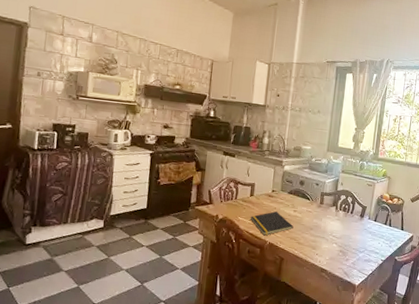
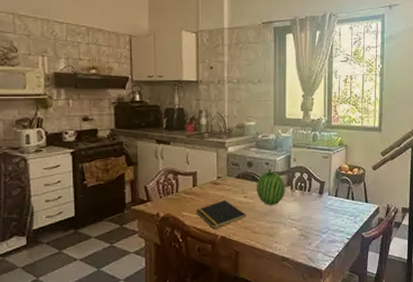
fruit: none [305,188,331,221] -> present [257,168,285,205]

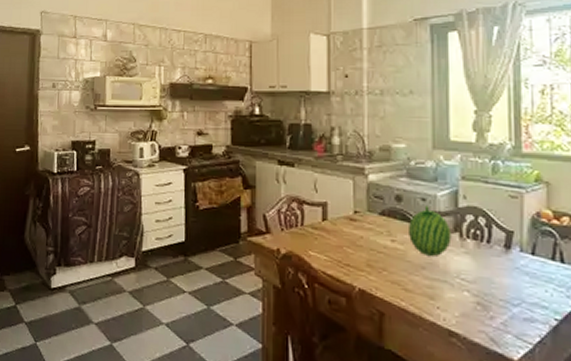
notepad: present [196,200,246,230] -> none [325,242,394,279]

